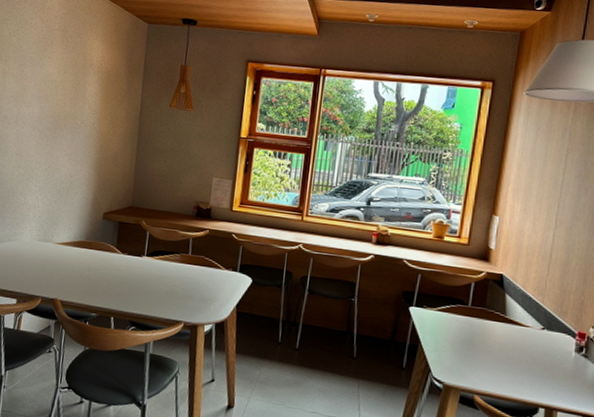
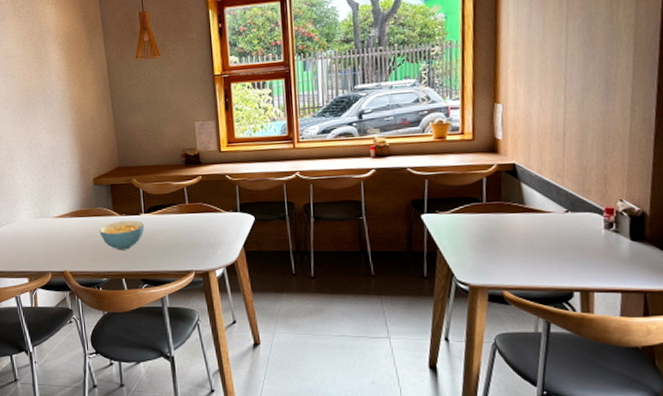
cereal bowl: none [98,259,144,289] -> present [99,220,144,250]

